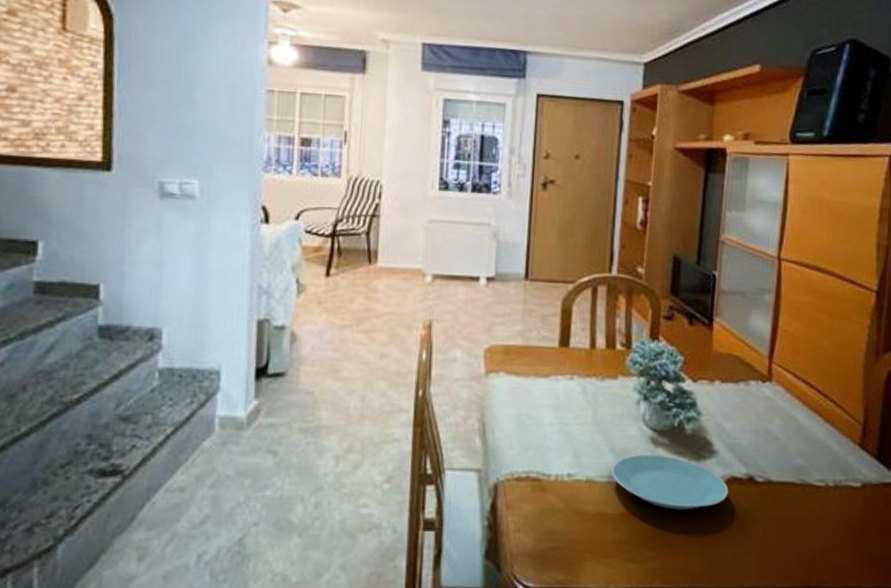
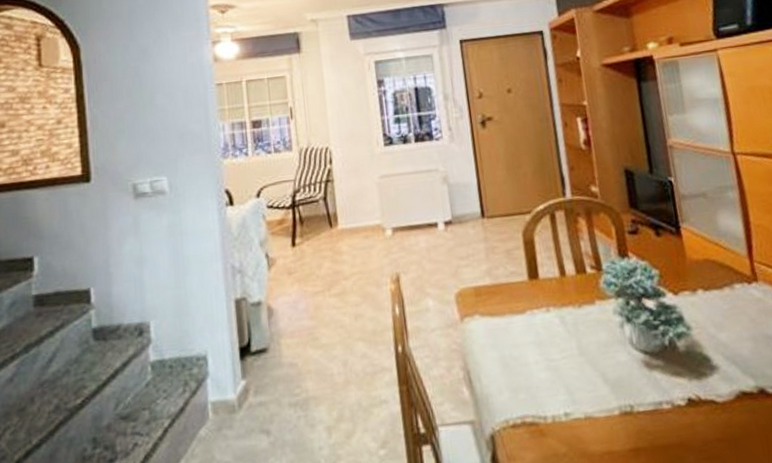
plate: present [611,454,729,510] -> none [609,378,741,438]

